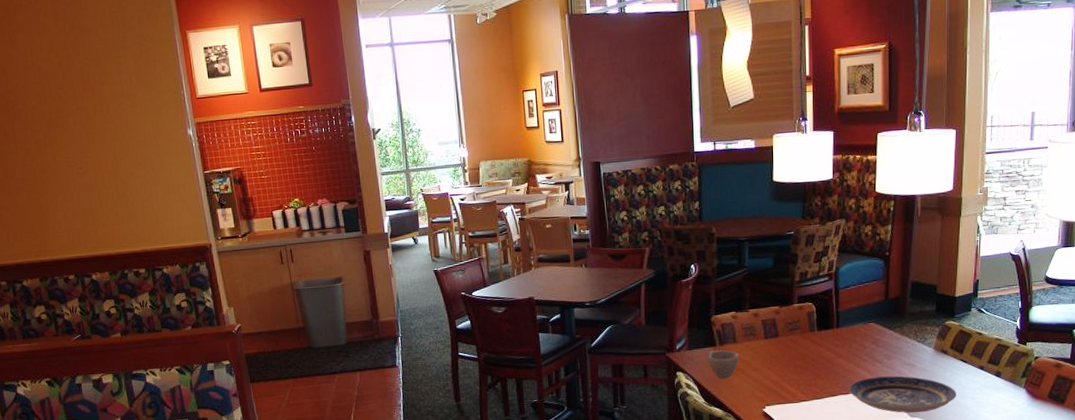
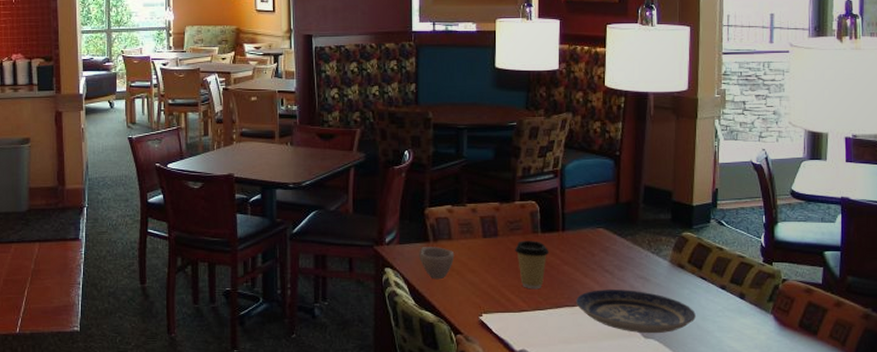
coffee cup: none [794,338,825,382] -> present [515,241,550,290]

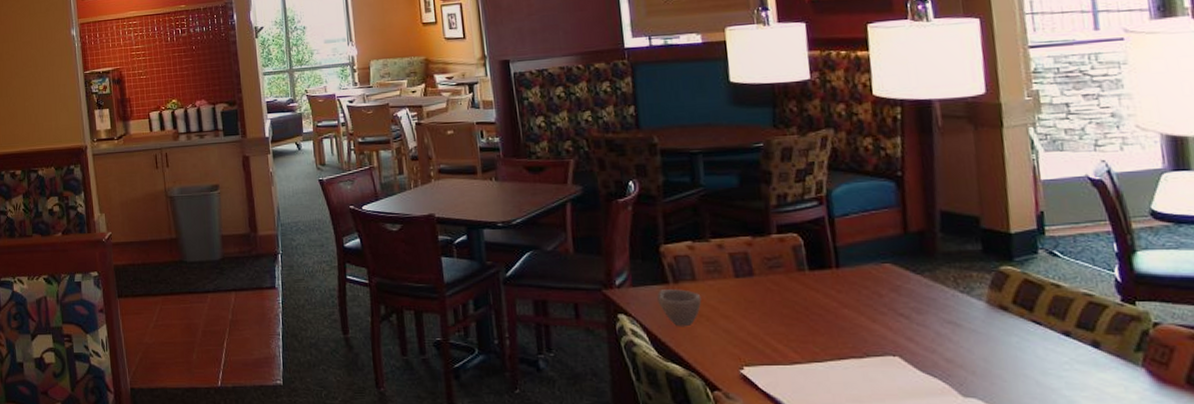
coffee cup: present [515,241,550,290] -> none [777,280,823,338]
plate: present [576,290,696,334] -> none [864,337,1033,392]

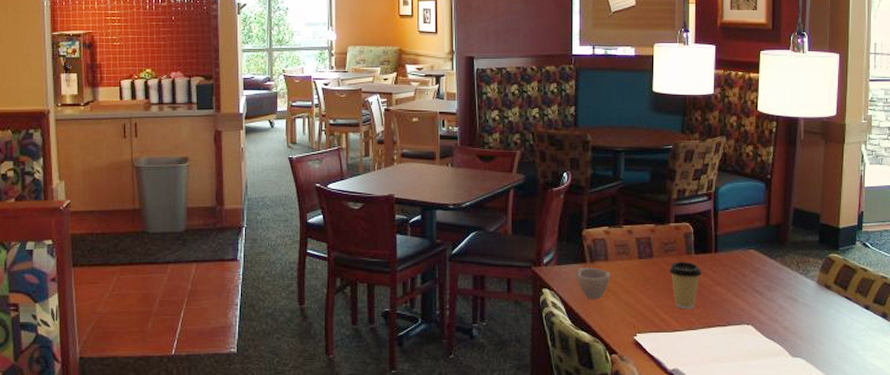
coffee cup: none [777,280,823,338] -> present [669,262,703,310]

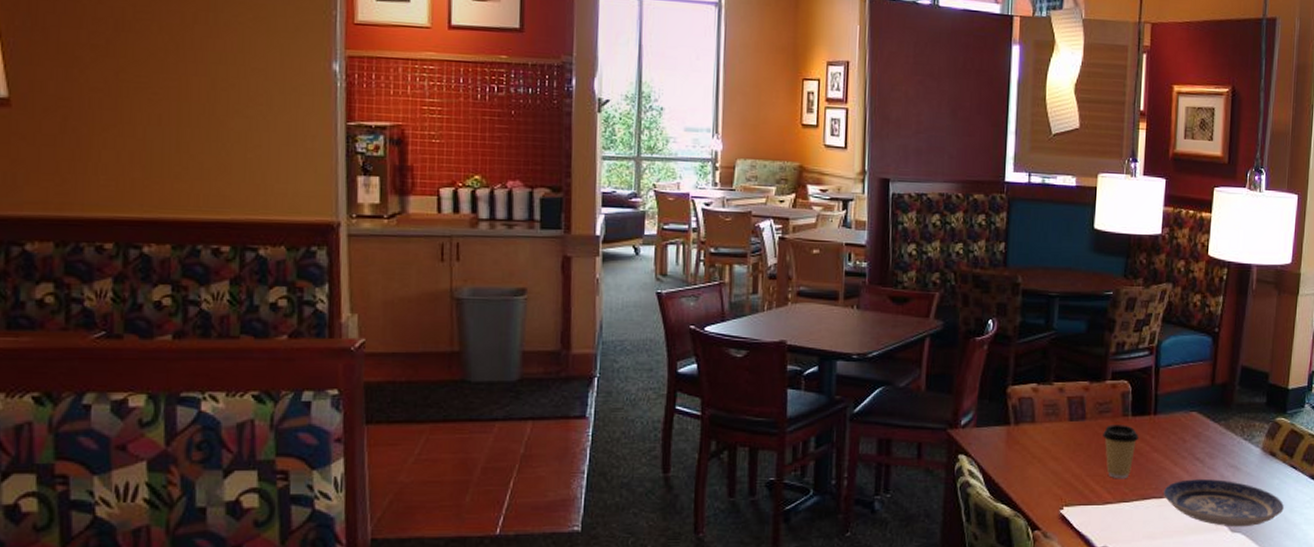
cup: present [576,268,611,300] -> none [997,431,1037,468]
plate: none [727,310,841,353] -> present [1164,479,1284,527]

